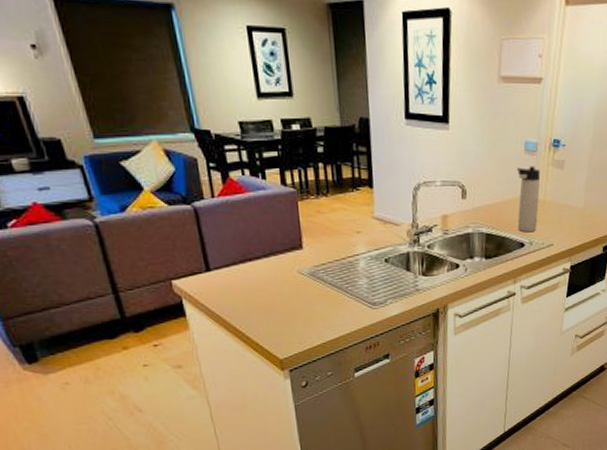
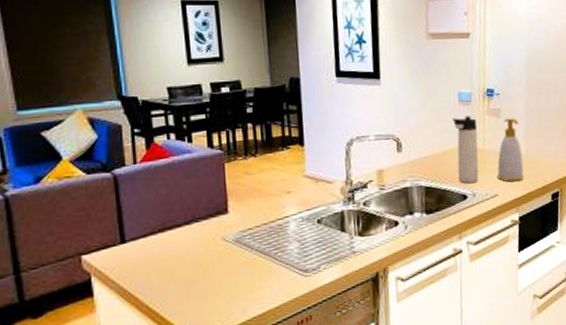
soap bottle: none [554,170,581,233] -> present [497,118,524,182]

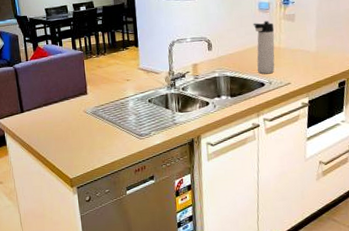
soap bottle: present [497,118,524,182] -> none [290,21,314,73]

